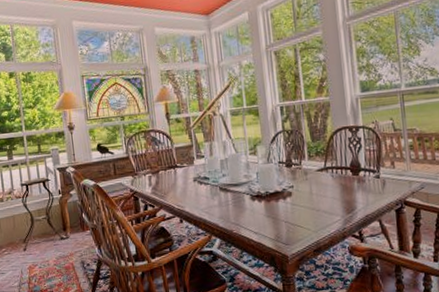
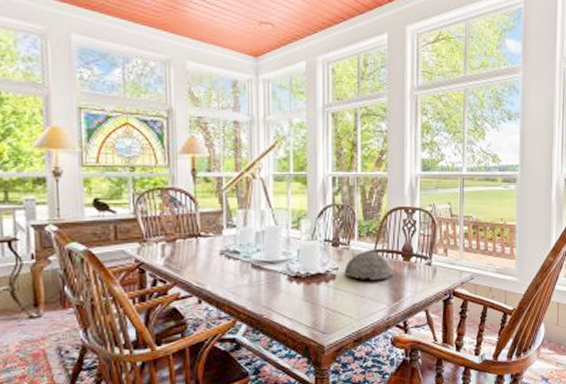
decorative bowl: none [299,169,343,195] -> present [344,251,392,280]

